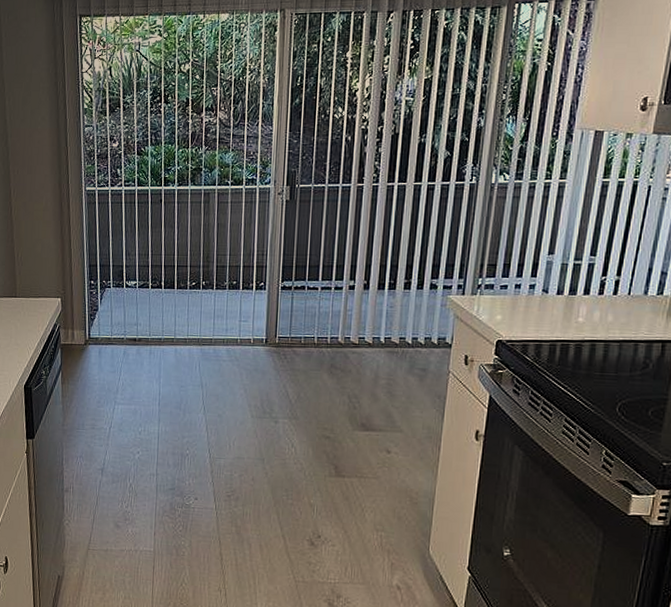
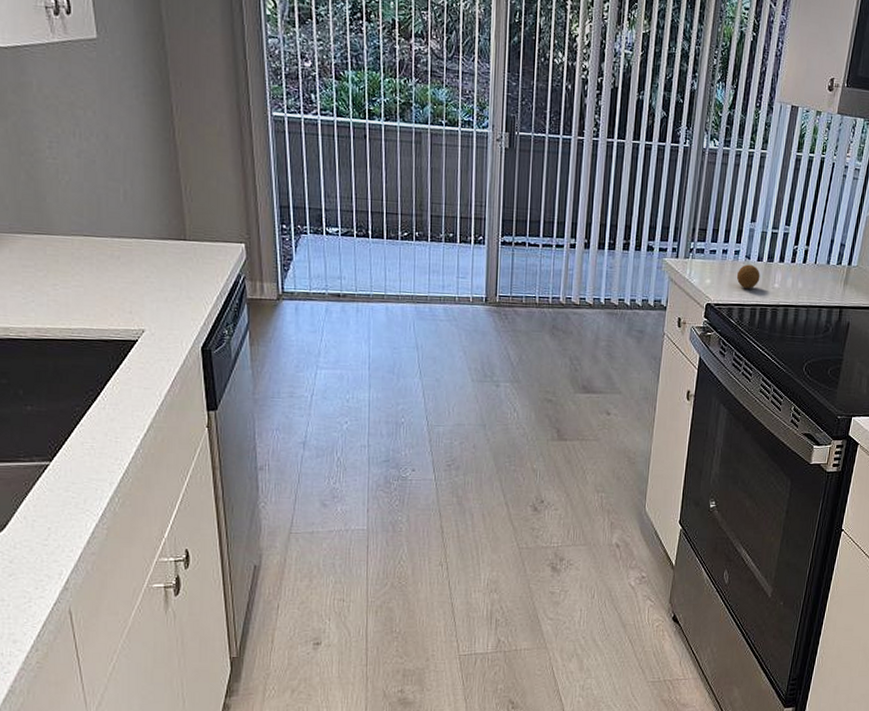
fruit: none [532,298,561,323] -> present [736,264,760,288]

